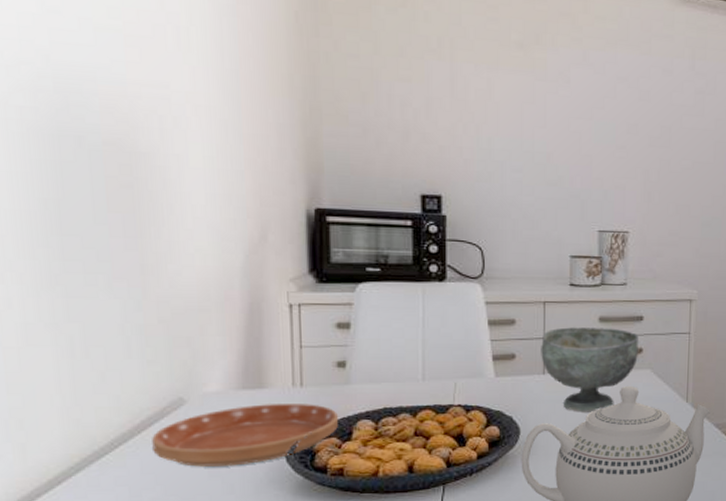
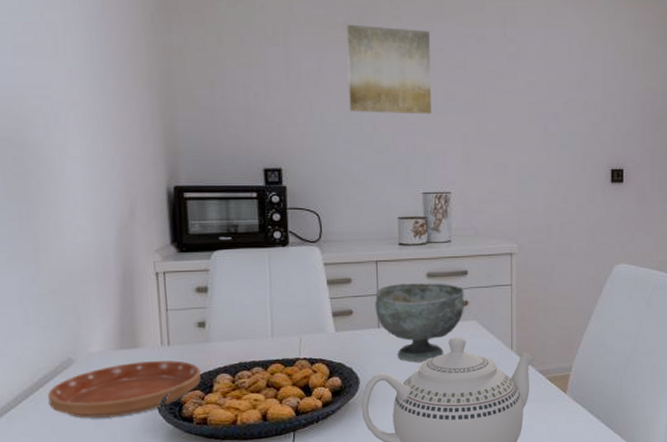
wall art: none [521,43,613,147] -> present [347,24,431,115]

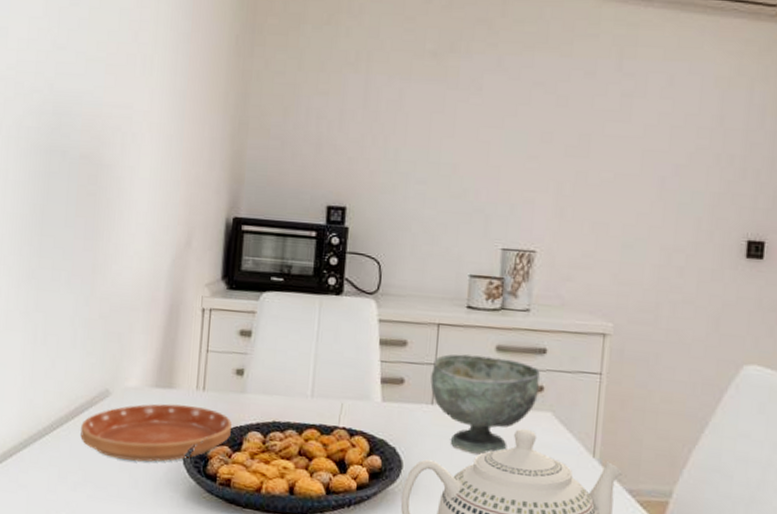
wall art: present [347,24,431,115] -> none [428,51,530,158]

